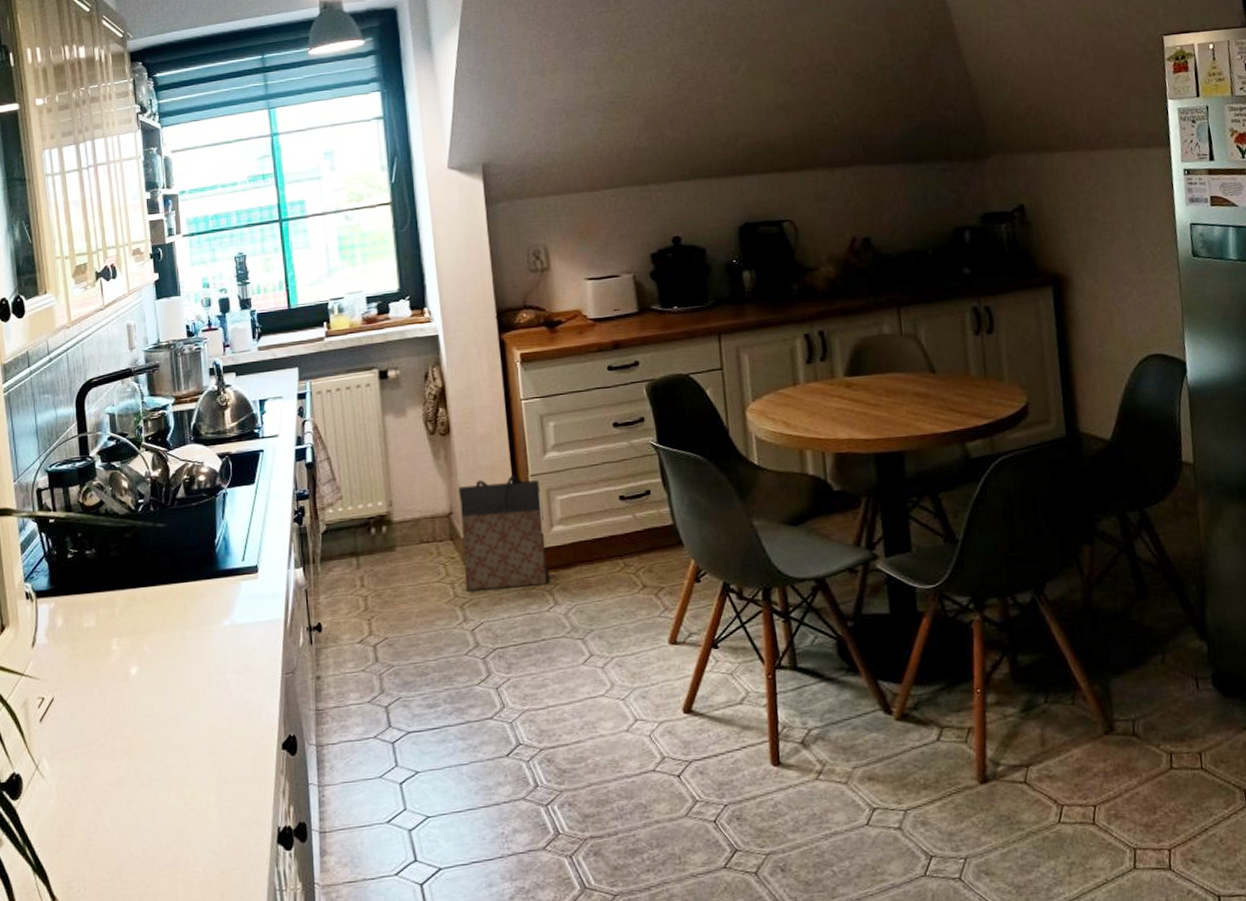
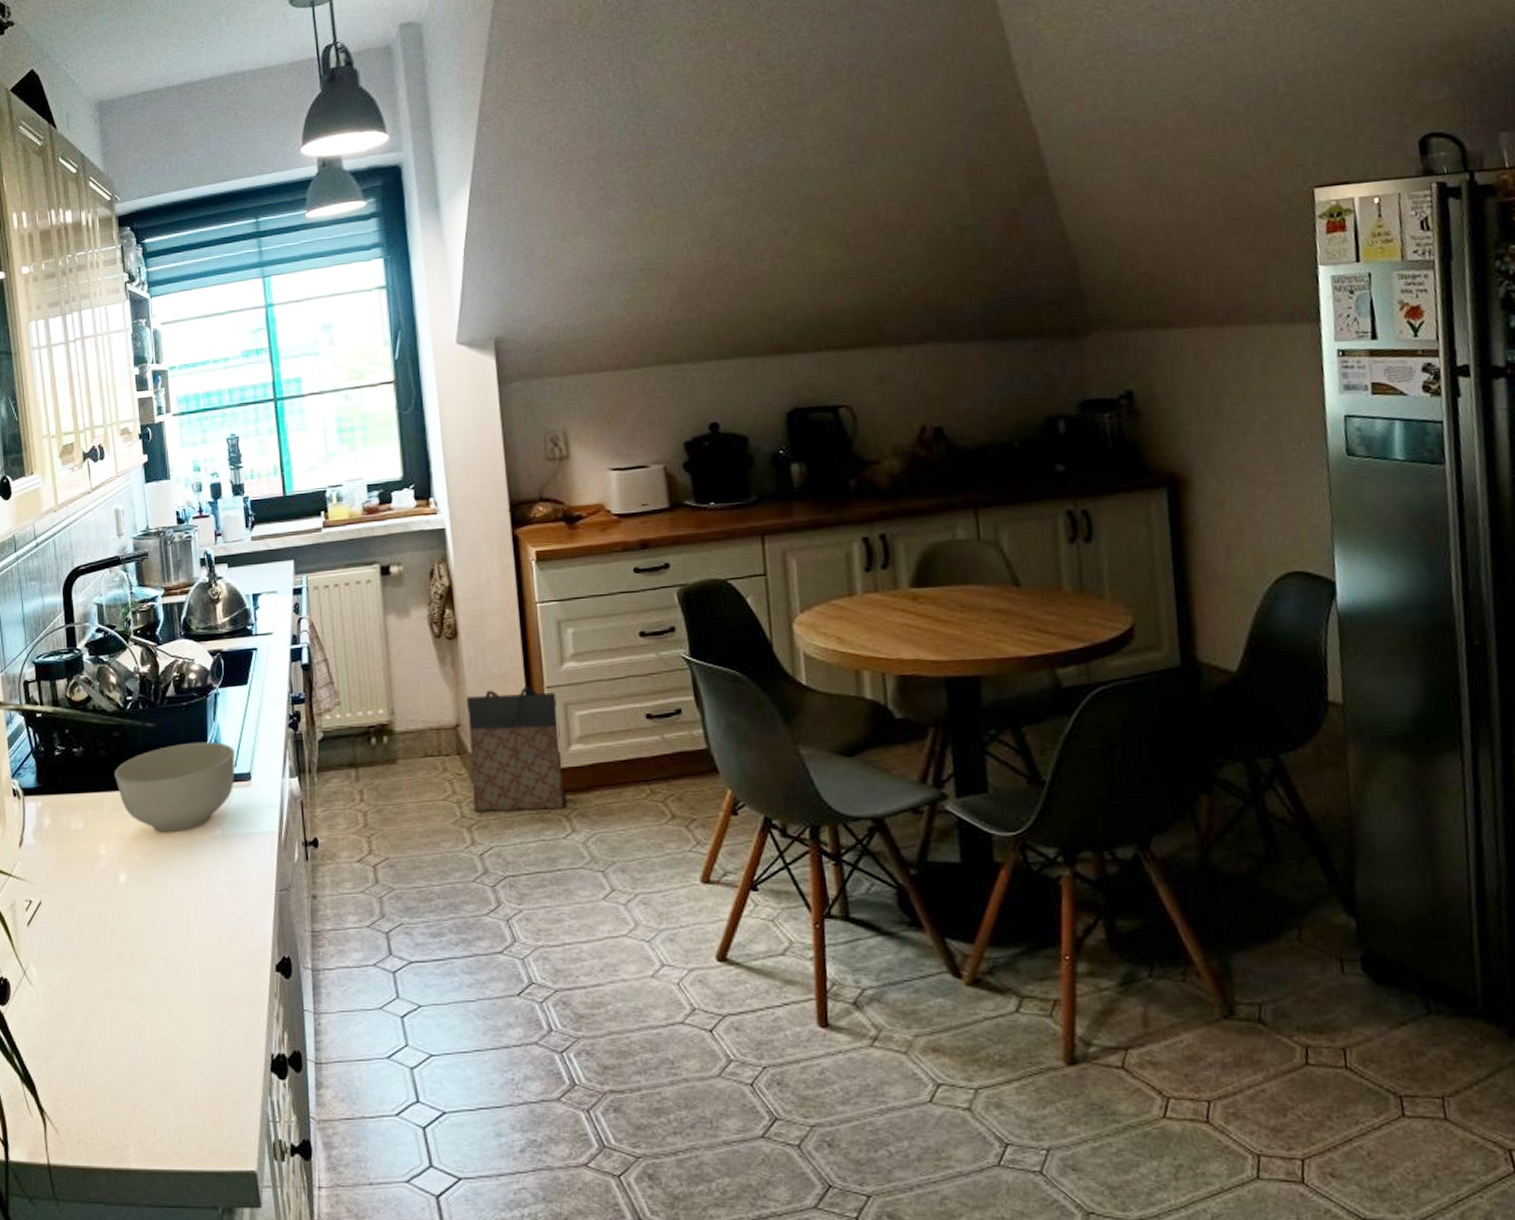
bowl: none [126,538,243,626] -> present [114,741,235,832]

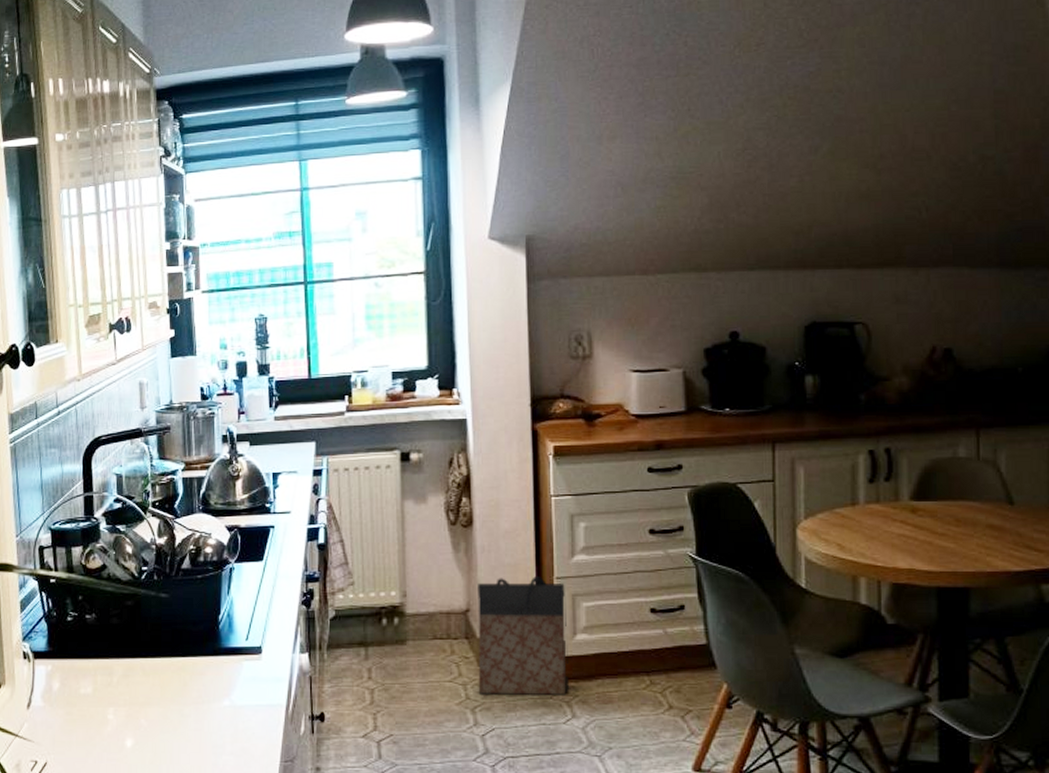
bowl: present [114,741,235,832] -> none [126,614,247,700]

